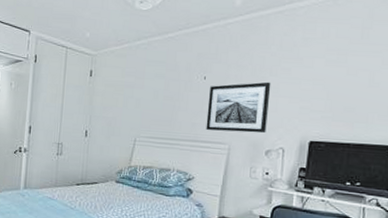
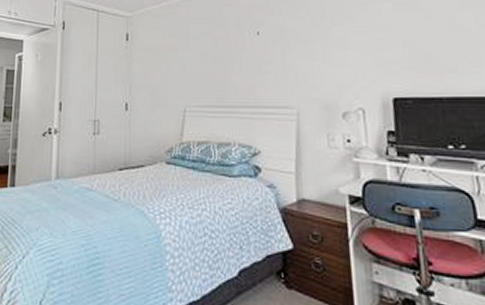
wall art: present [206,81,271,133] -> none [265,32,339,94]

